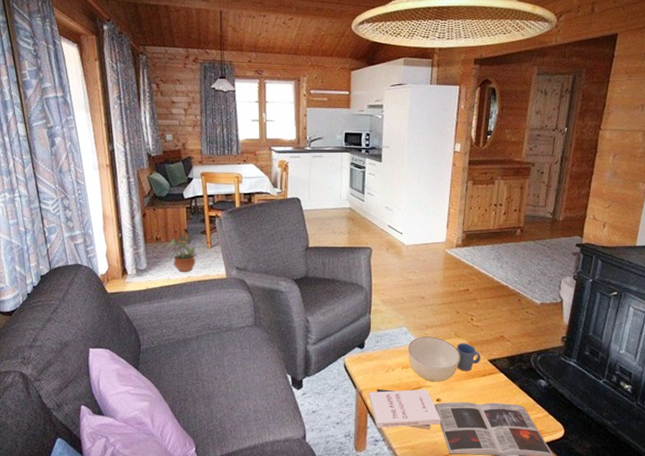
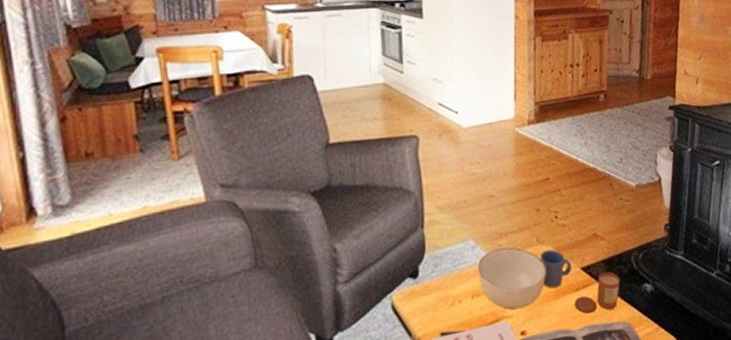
potted plant: present [166,233,197,273] -> none [103,140,156,203]
candle: none [481,365,519,394] -> present [575,271,620,314]

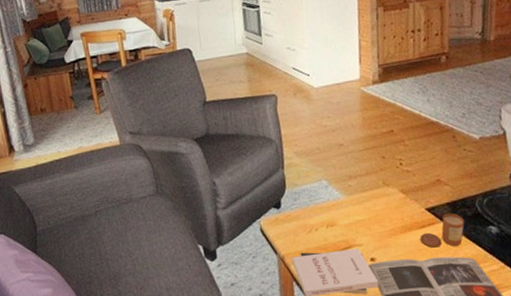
bowl: present [477,247,547,310] -> none [330,187,394,240]
mug: present [540,249,572,289] -> none [386,191,417,225]

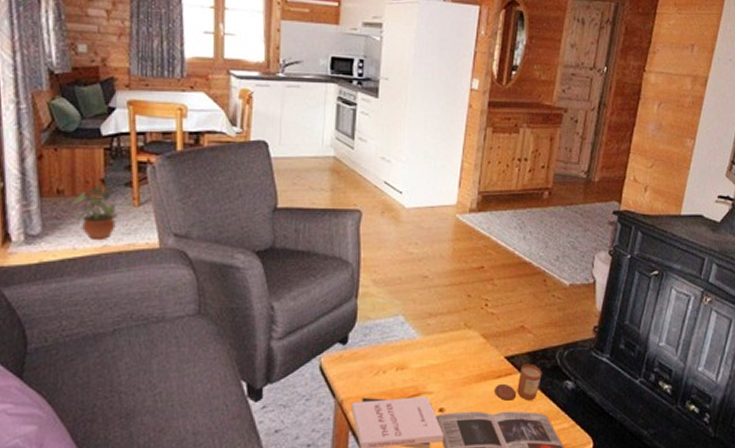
potted plant: none [52,100,86,144] -> present [71,184,118,241]

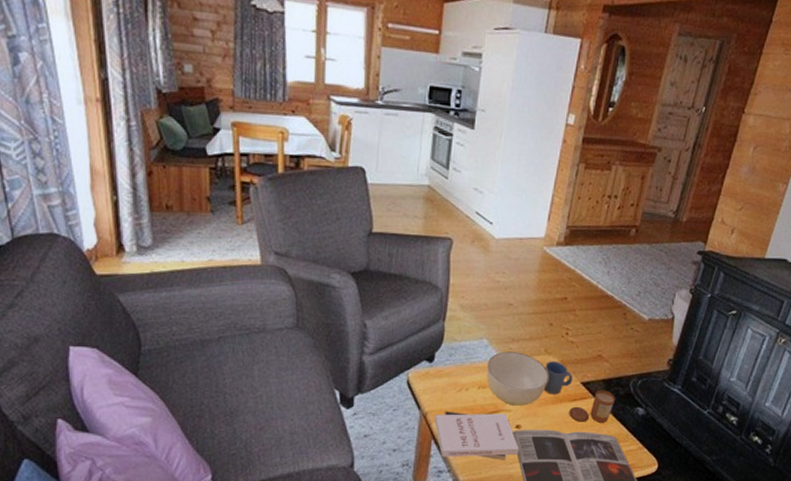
potted plant: present [71,184,118,241] -> none [179,201,223,255]
bowl: none [404,327,471,387] -> present [486,351,550,406]
mug: none [465,335,496,372] -> present [543,361,573,395]

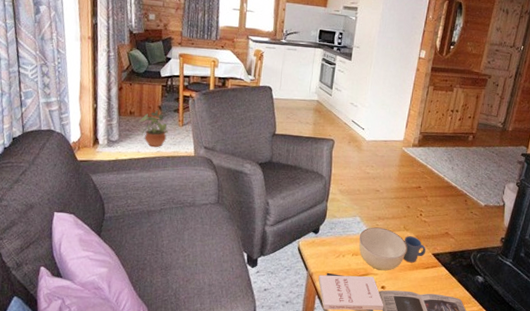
potted plant: none [179,201,223,255] -> present [138,109,168,148]
candle: present [569,390,615,423] -> none [423,260,460,287]

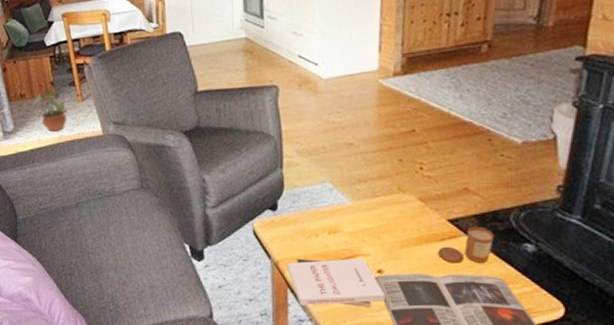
bowl: present [359,227,408,271] -> none [334,192,408,249]
mug: present [402,236,426,263] -> none [401,199,437,235]
candle: none [423,260,460,287] -> present [438,226,494,263]

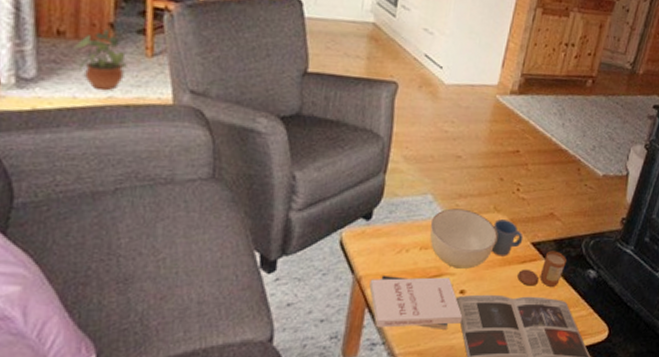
bowl: none [334,192,408,249] -> present [430,208,498,269]
mug: none [401,199,437,235] -> present [491,219,524,256]

